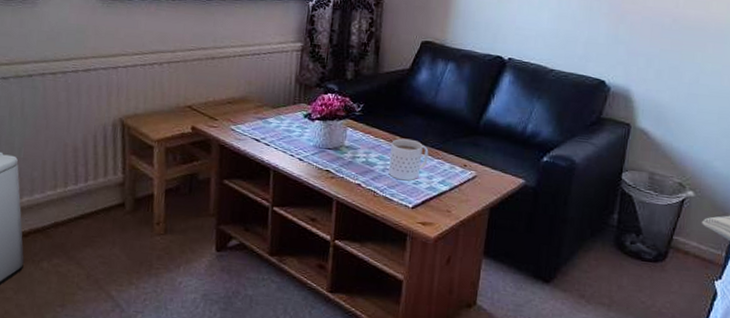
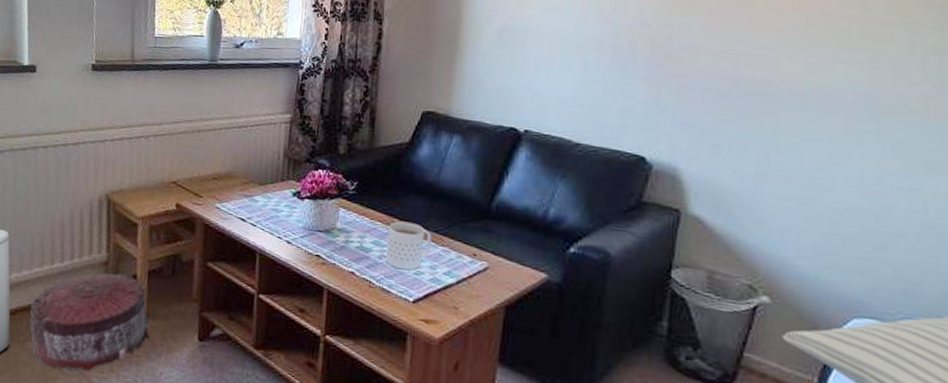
pouf: none [44,193,168,286] -> present [30,272,150,371]

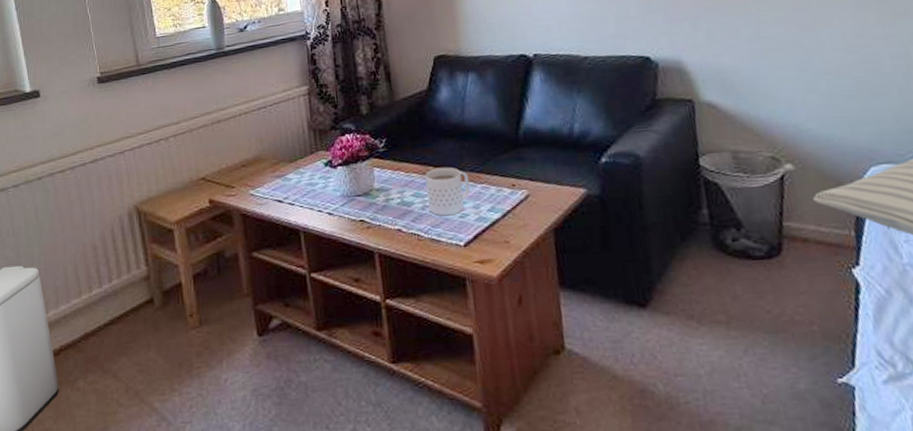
pouf: present [30,272,150,371] -> none [75,283,206,402]

